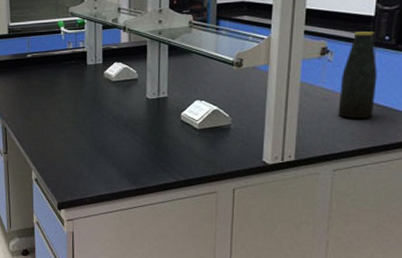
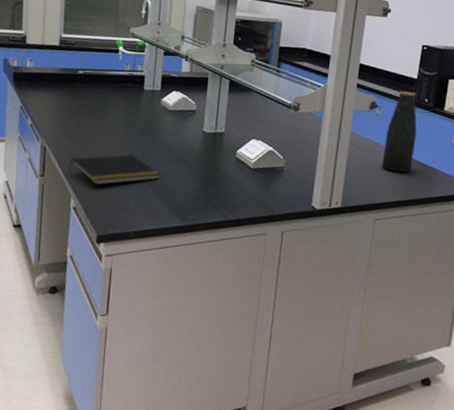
notepad: none [27,127,110,158] -> present [68,154,161,185]

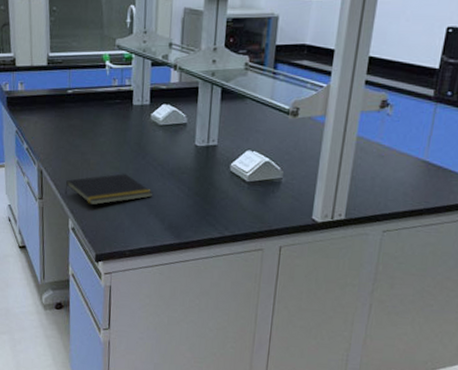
bottle: present [381,91,417,173] -> none [392,85,437,178]

